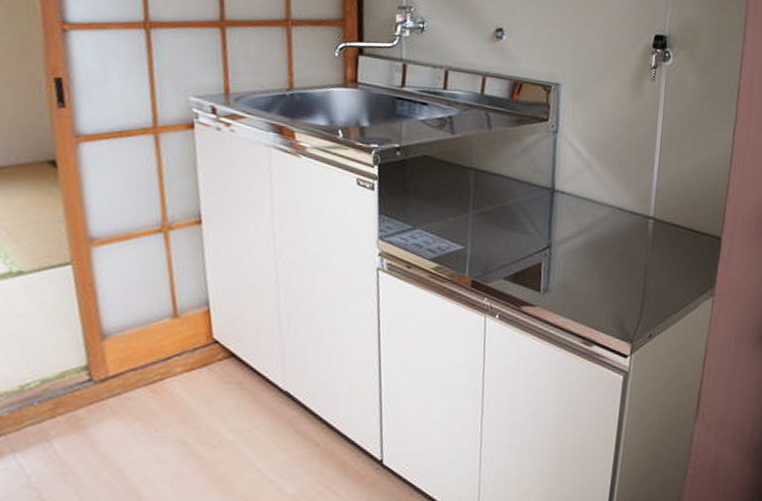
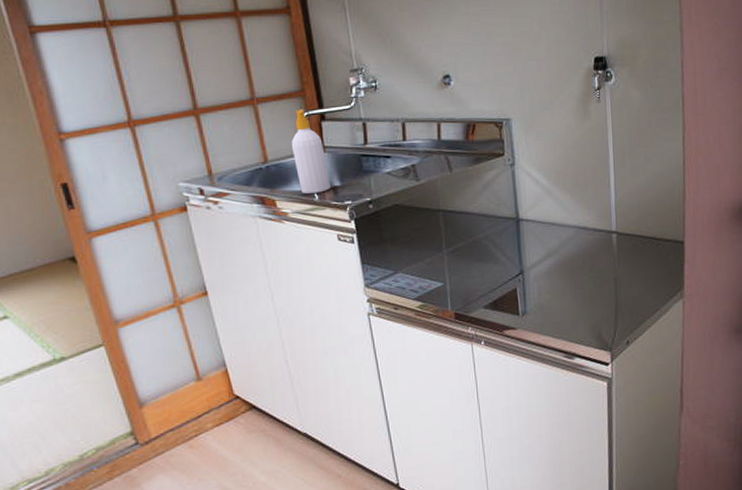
soap bottle: none [321,39,359,132] -> present [291,110,331,195]

